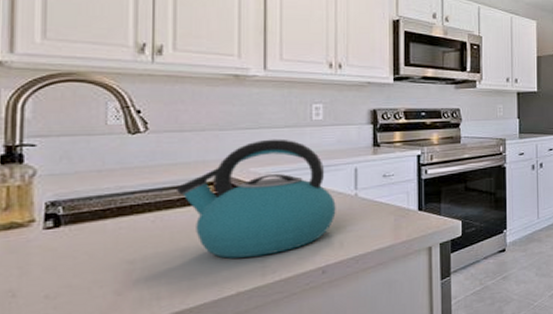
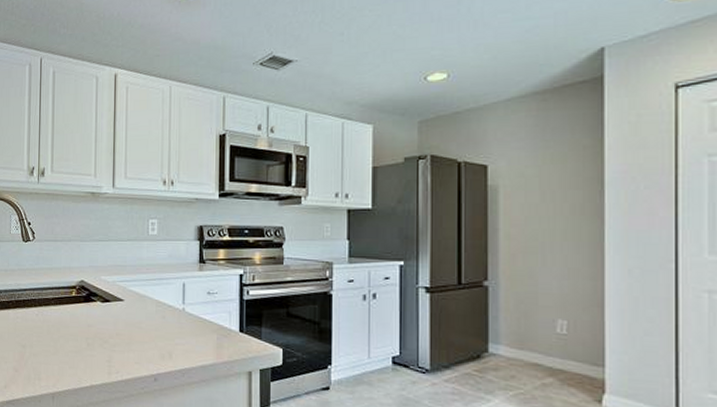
kettle: present [177,139,336,259] -> none [52,251,167,356]

